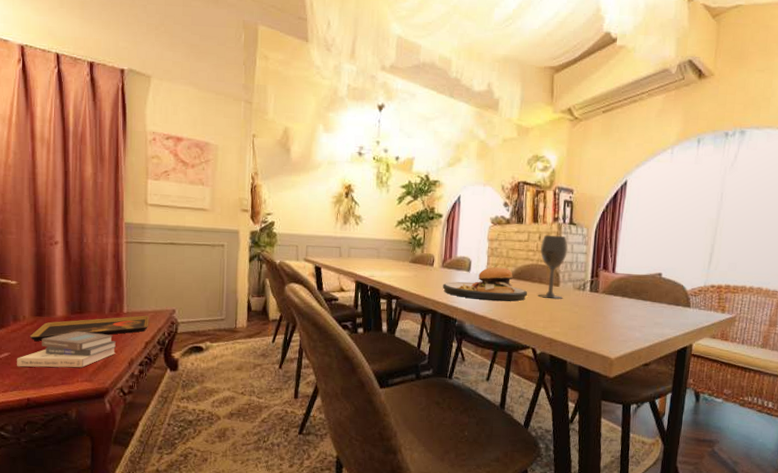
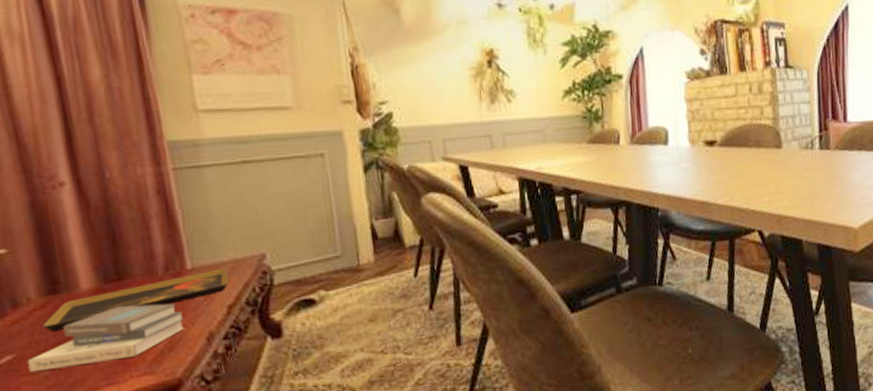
plate: present [442,265,528,302] -> none [635,132,745,180]
wine glass: present [538,235,569,299] -> none [753,83,788,166]

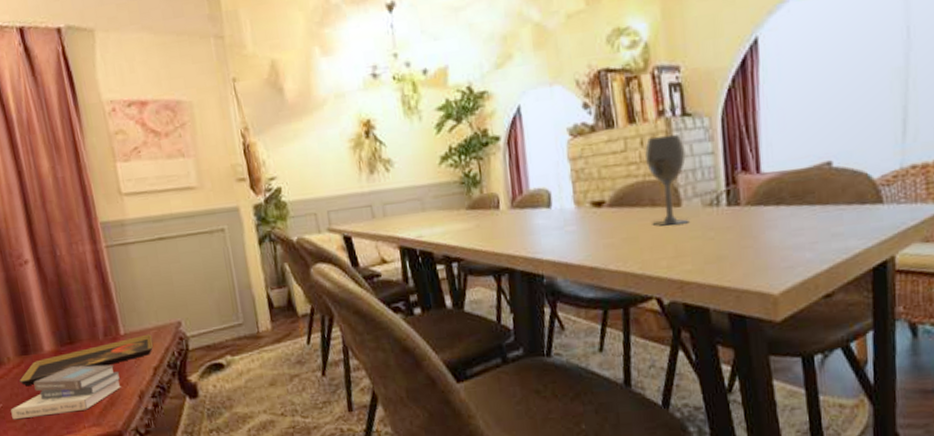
wine glass: none [753,83,788,166] -> present [645,134,690,226]

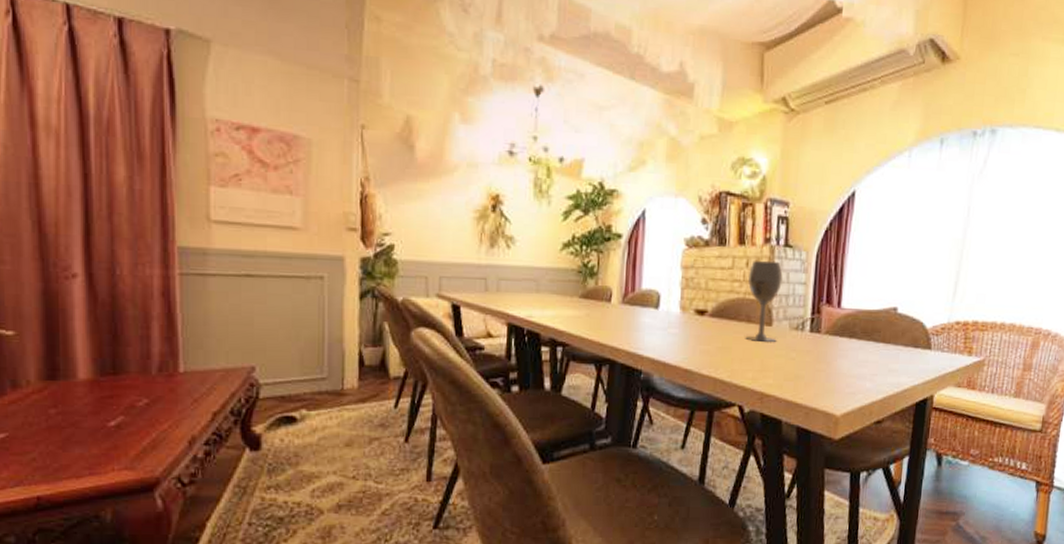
books: present [10,364,121,420] -> none [19,400,170,453]
decorative tray: present [19,334,153,386] -> none [38,375,218,415]

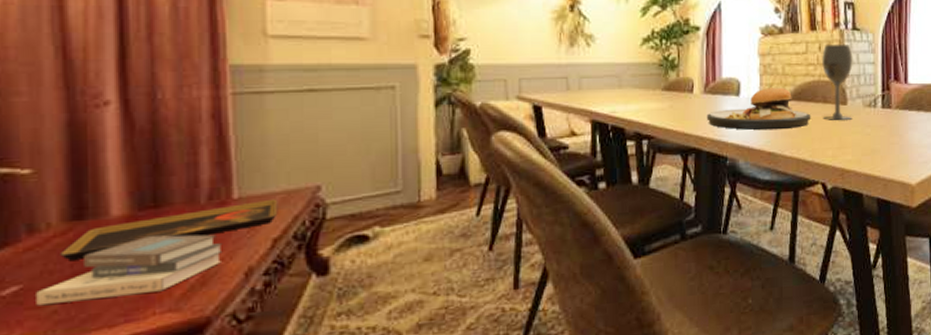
books: none [19,400,170,453] -> present [36,234,223,306]
decorative tray: none [38,375,218,415] -> present [61,199,278,260]
plate: none [623,300,733,346] -> present [706,85,811,130]

